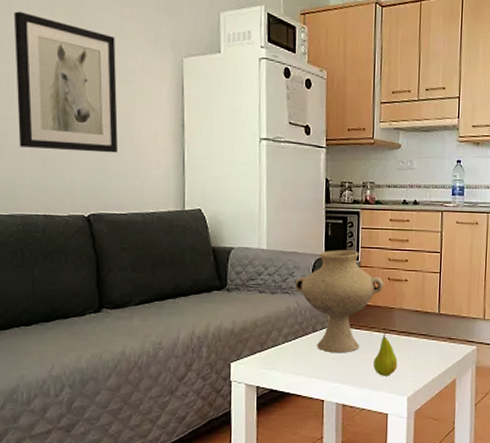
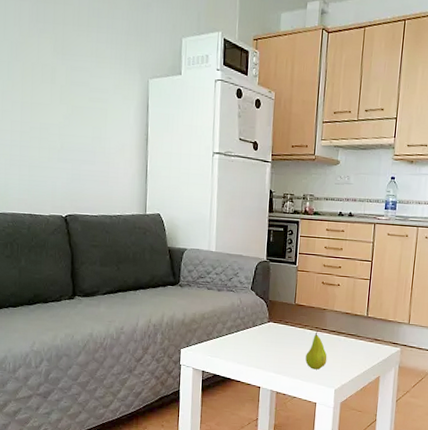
wall art: present [13,11,119,153] -> none [8,37,92,163]
vase: present [294,250,385,353] -> none [238,255,319,347]

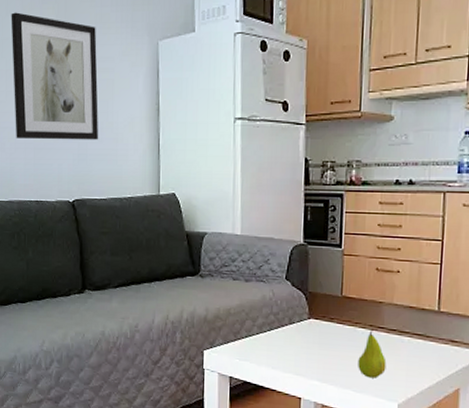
wall art: none [8,37,92,163] -> present [11,12,99,140]

